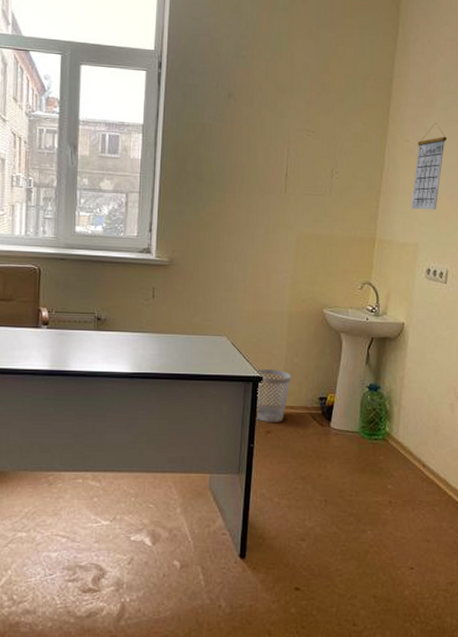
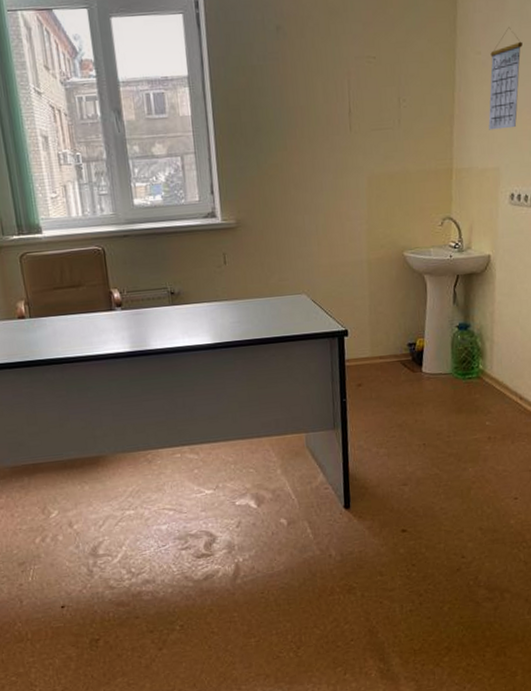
wastebasket: present [256,368,291,422] -> none [341,321,377,376]

